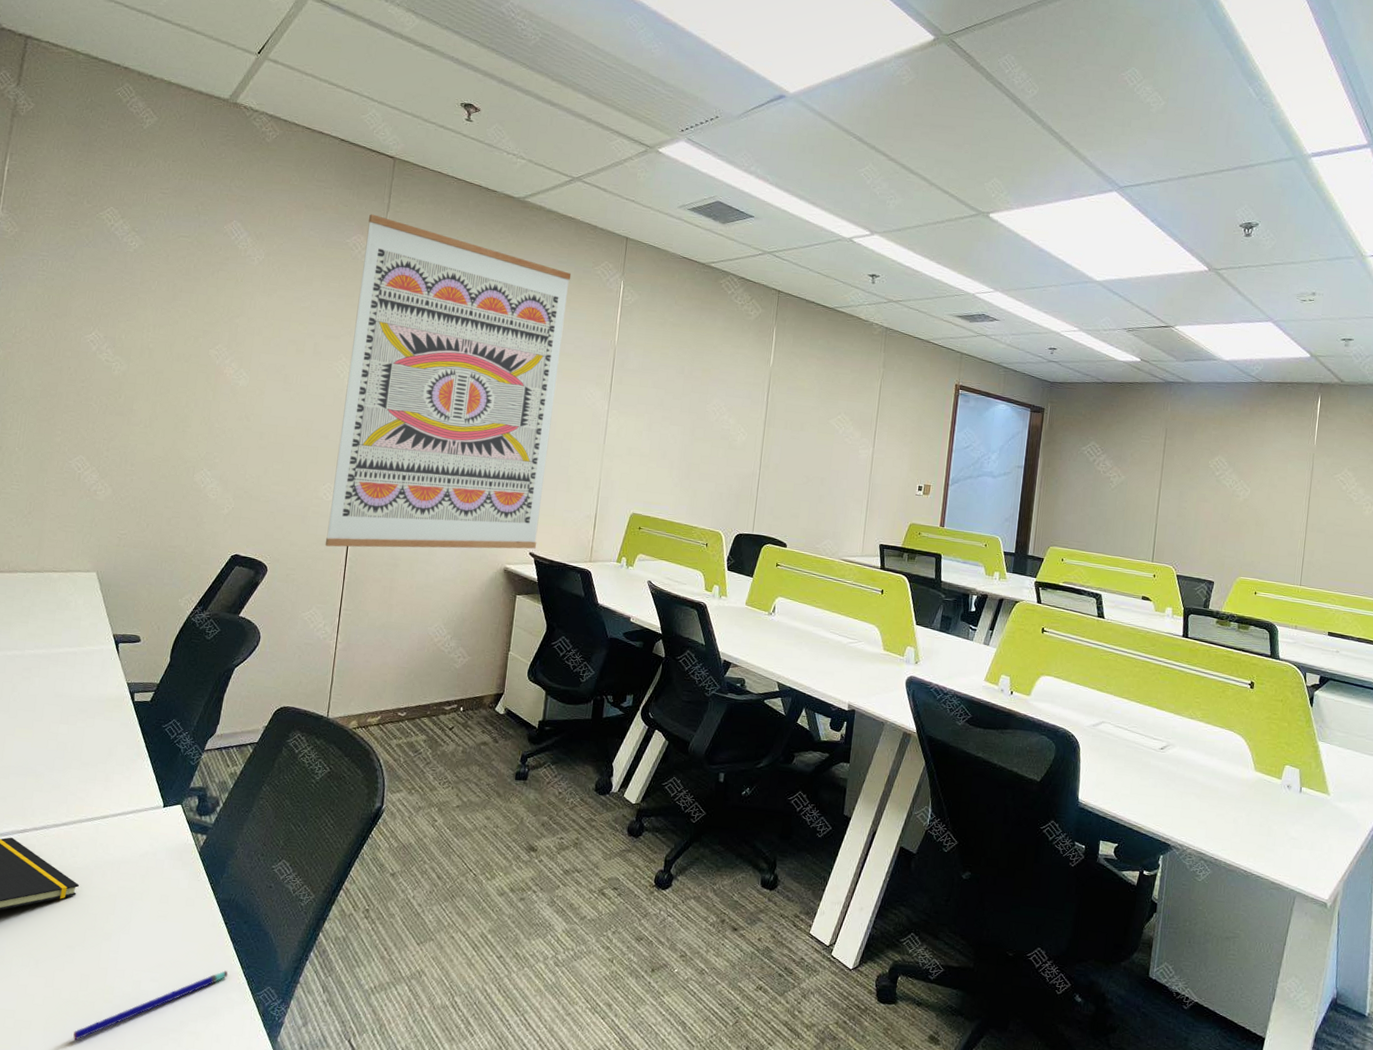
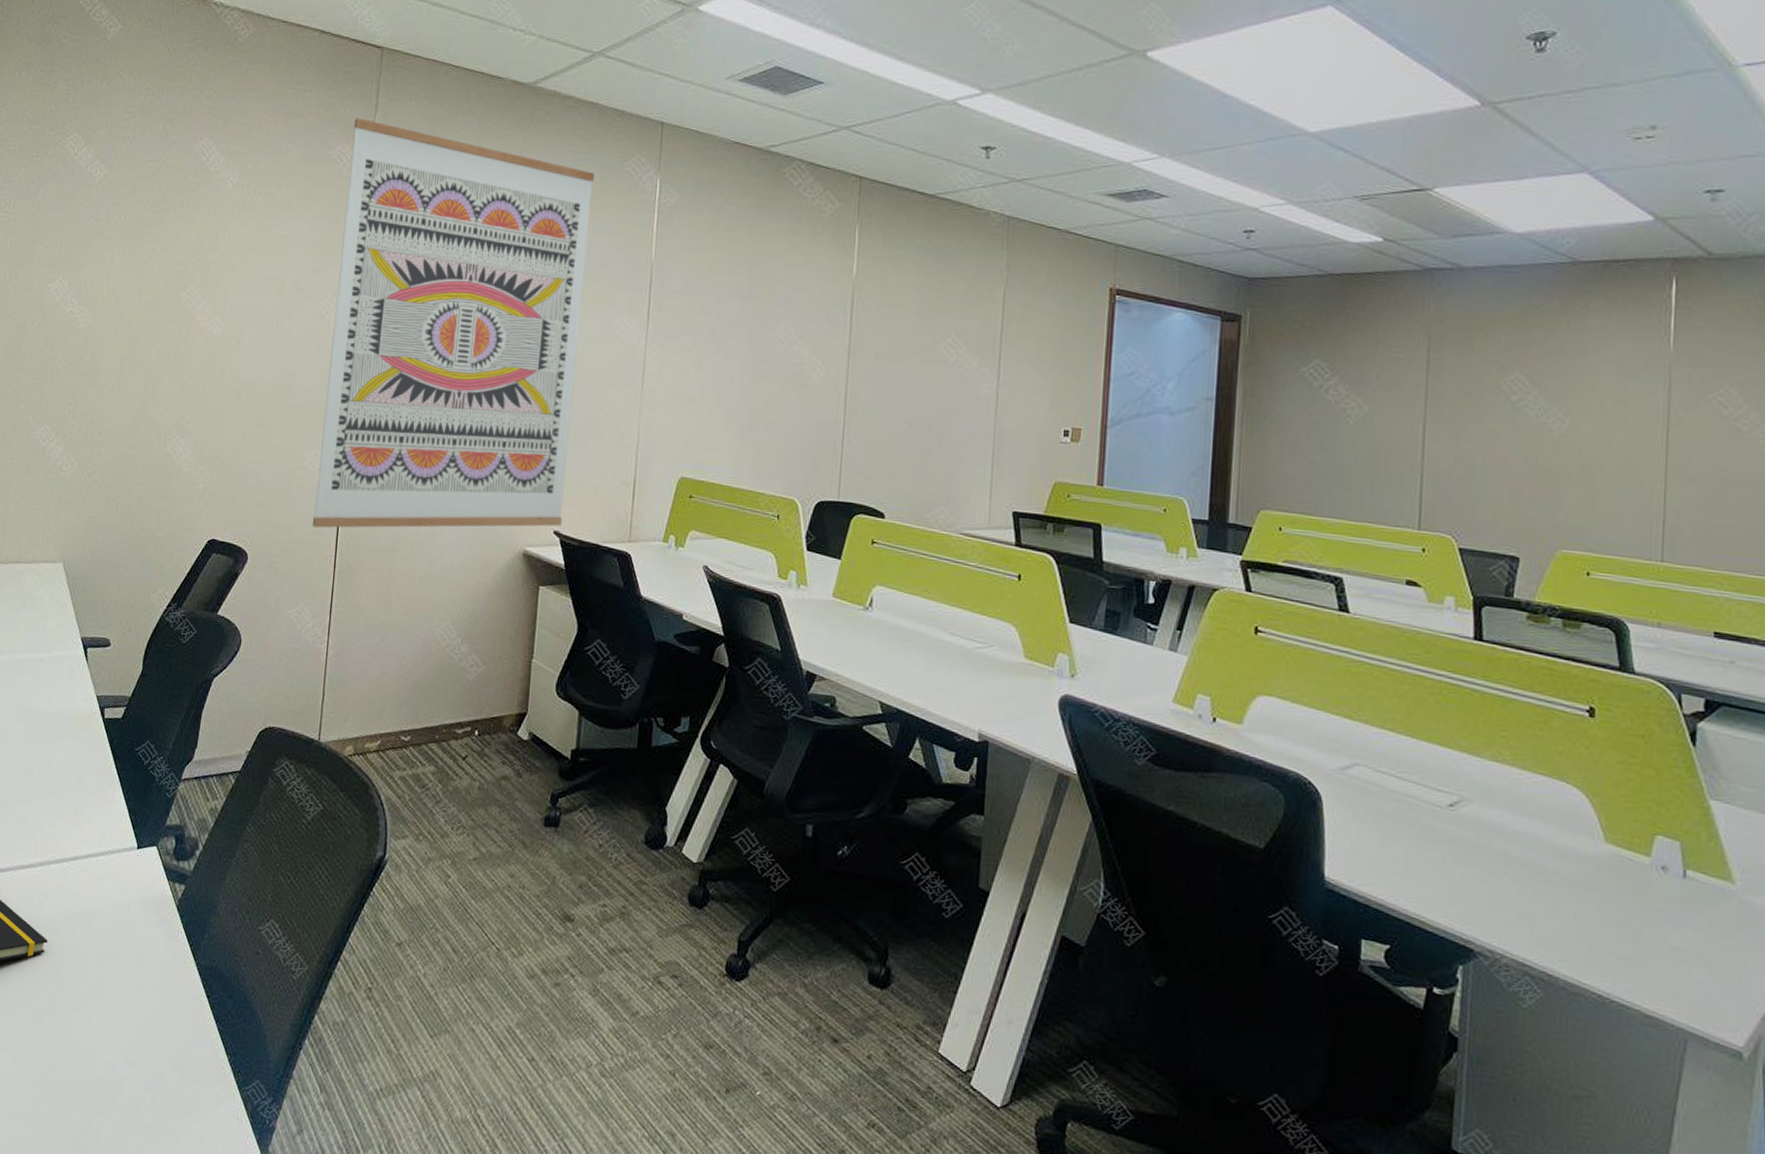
pen: present [73,970,229,1041] -> none [43,1056,212,1132]

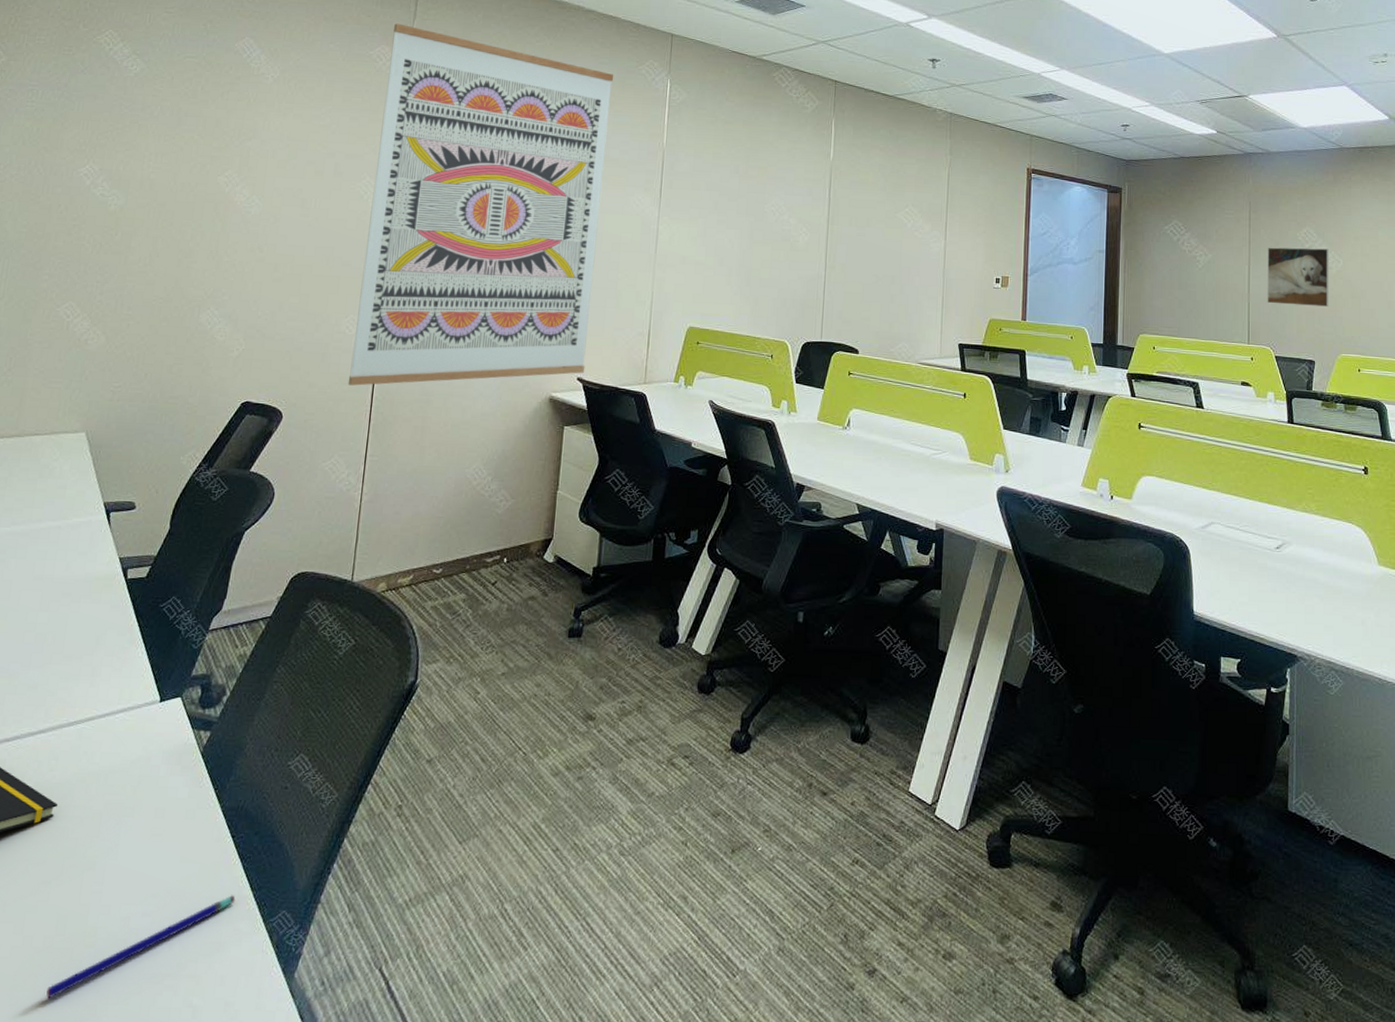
pen: none [43,1056,212,1132] -> present [46,895,236,999]
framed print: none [1450,398,1548,484] -> present [1267,247,1329,307]

